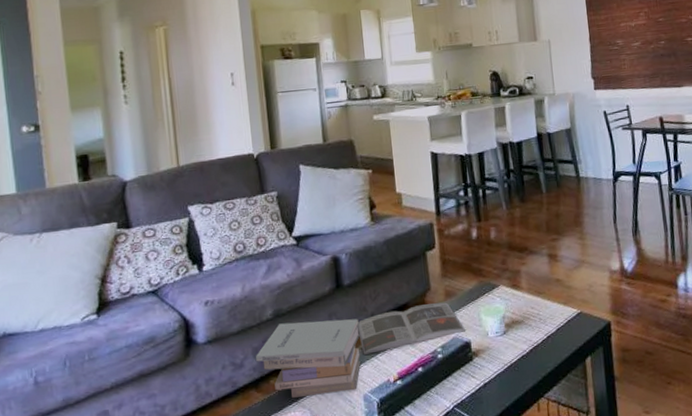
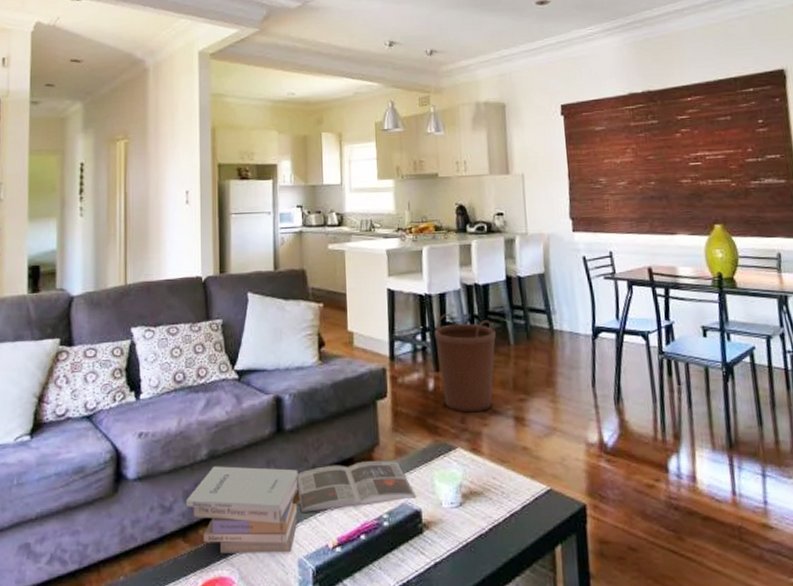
basket: none [474,170,530,255] -> present [434,313,496,413]

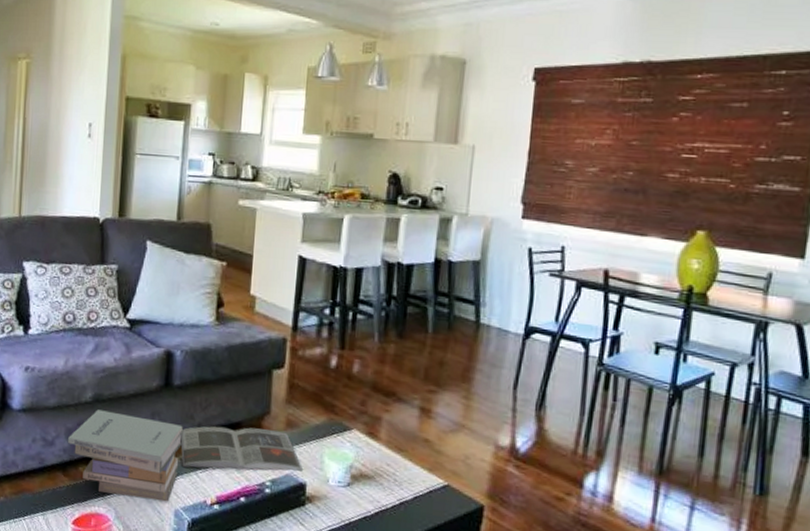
basket: present [434,313,496,413] -> none [344,290,413,398]

